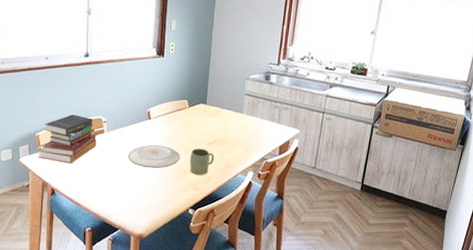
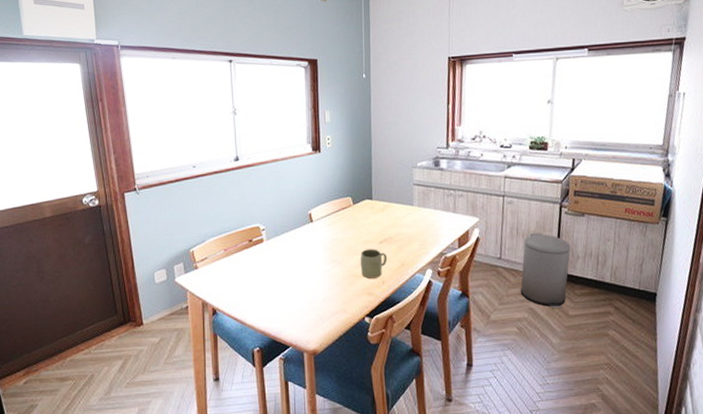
books: present [38,114,97,164] -> none [194,225,257,279]
plate: present [127,144,180,168] -> none [291,249,349,275]
pedal bin: none [329,148,378,217] -> present [520,233,571,309]

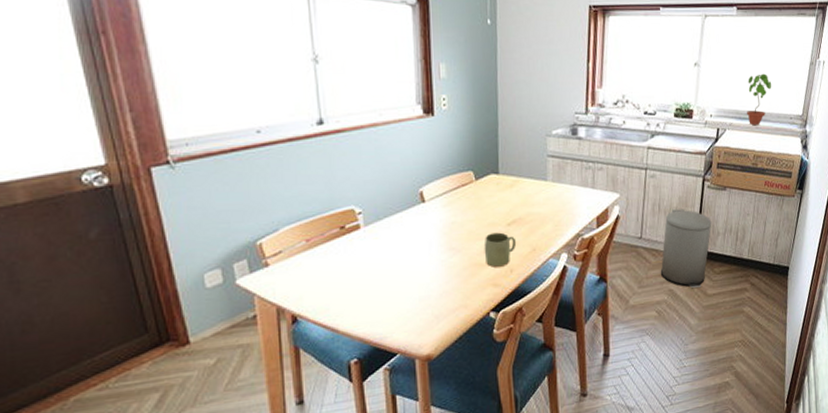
potted plant: none [602,107,628,156] -> present [747,73,772,126]

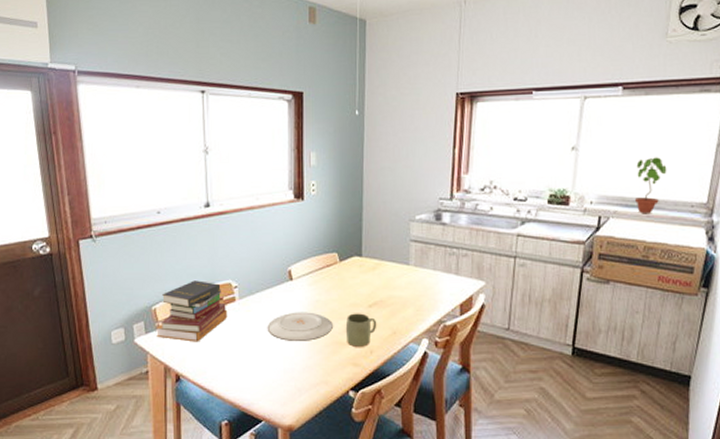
books: none [264,208,352,278] -> present [156,280,228,342]
plate: none [398,234,471,267] -> present [267,312,333,341]
pedal bin: present [660,209,712,289] -> none [530,301,592,390]

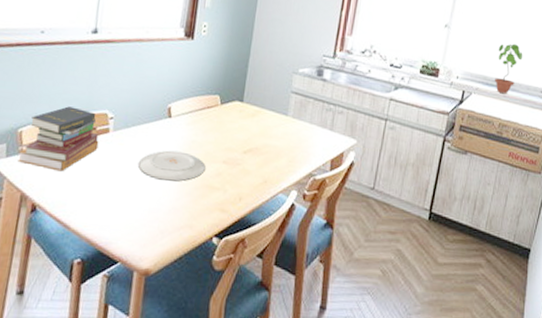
mug: present [345,313,377,347] -> none [217,157,250,193]

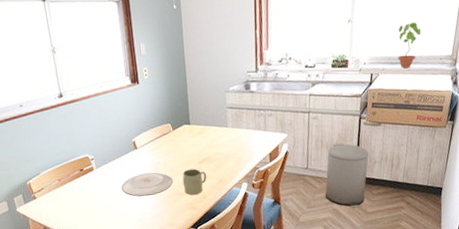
books: present [18,106,99,172] -> none [33,157,89,206]
mug: none [217,157,250,193] -> present [182,168,207,195]
pedal bin: none [389,165,449,254] -> present [325,143,369,208]

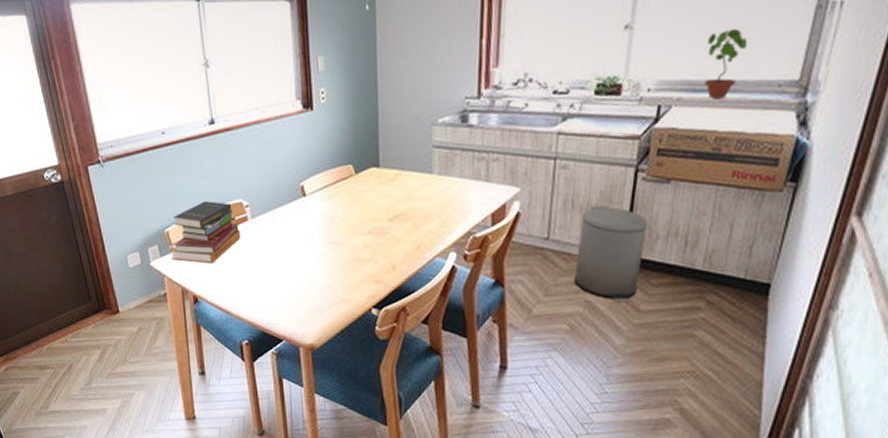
books: none [33,157,89,206] -> present [171,201,241,264]
plate: present [121,172,173,196] -> none [282,228,351,259]
mug: present [182,168,207,195] -> none [364,227,399,263]

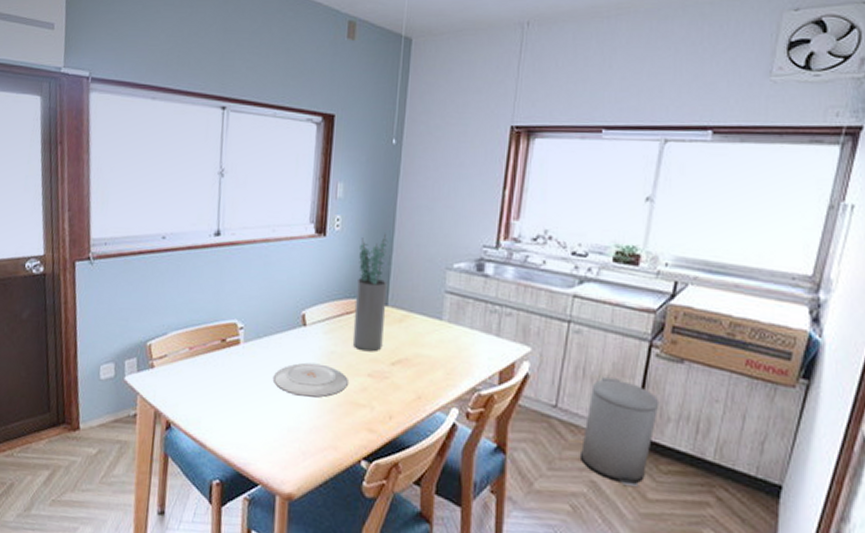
books: present [171,201,241,264] -> none [149,316,230,387]
plate: none [282,228,351,259] -> present [272,362,348,398]
vase: none [346,99,379,212] -> present [352,233,389,352]
potted plant: present [705,28,748,99] -> none [722,216,764,284]

